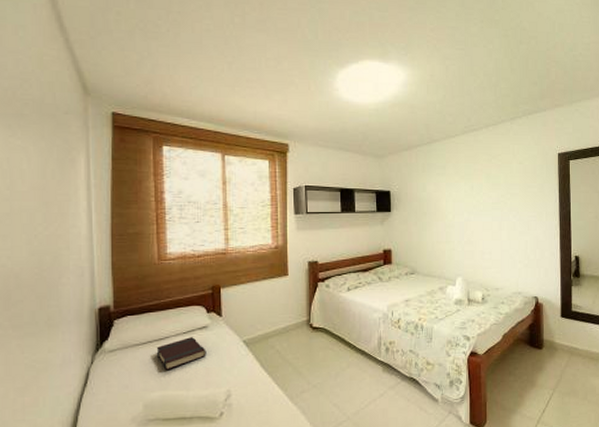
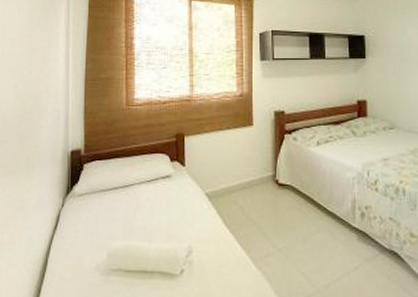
book: present [156,337,206,371] -> none [121,186,169,220]

